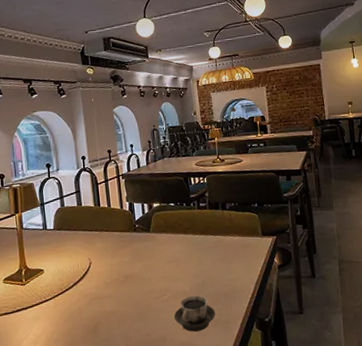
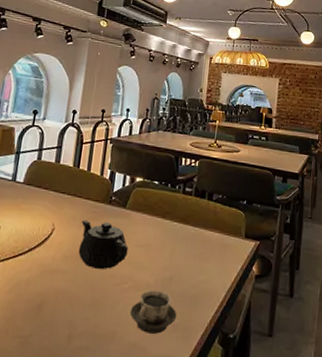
teapot: none [113,247,161,289] -> present [78,219,129,269]

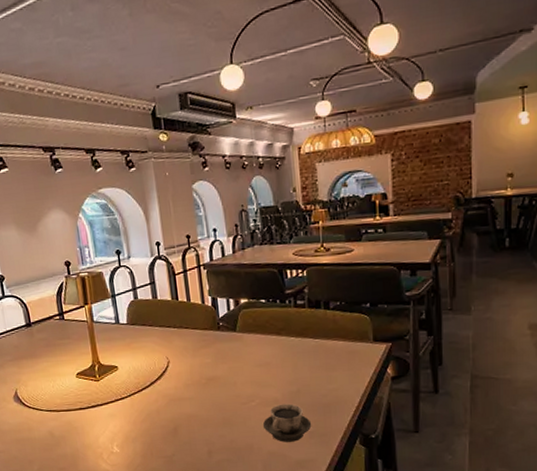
teapot: present [78,219,129,269] -> none [194,348,248,392]

